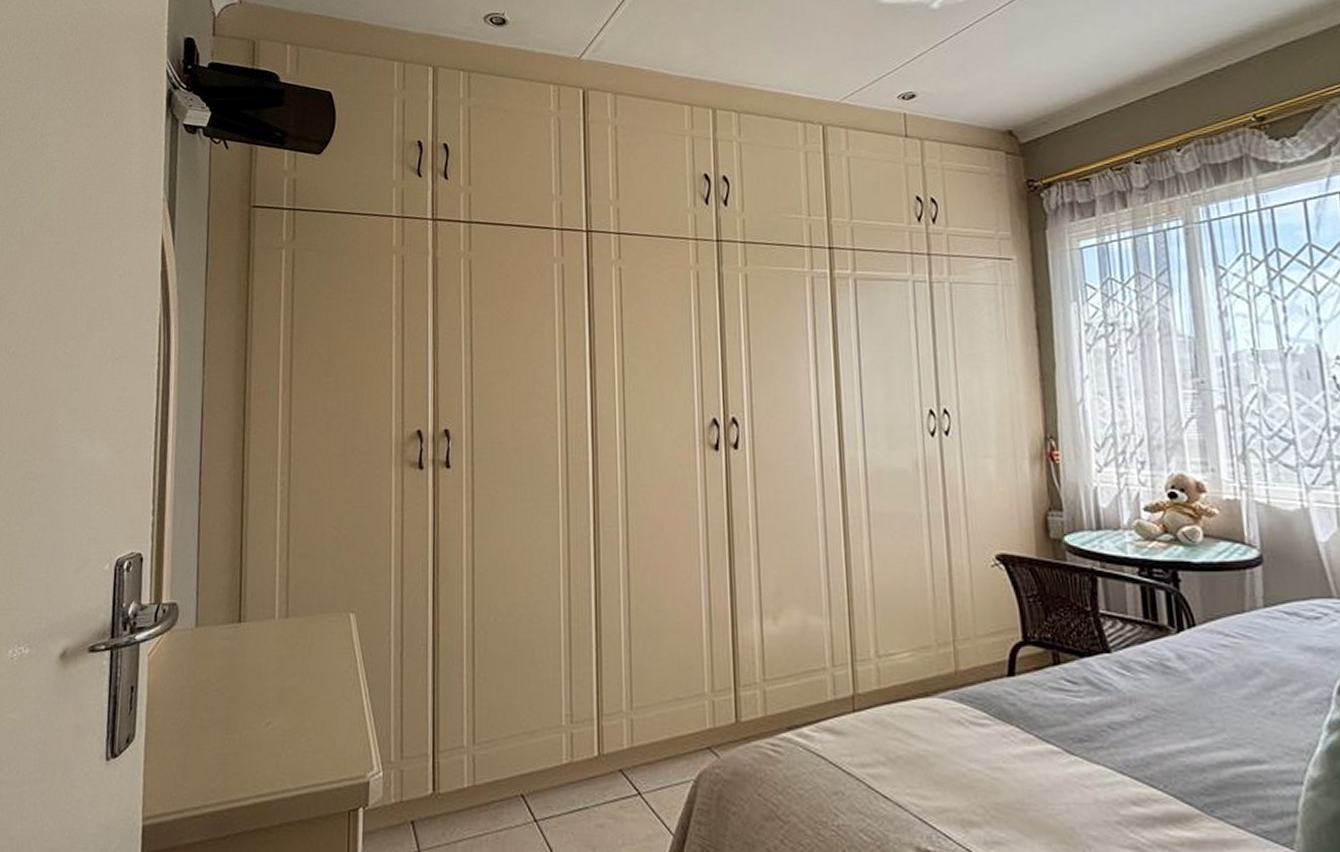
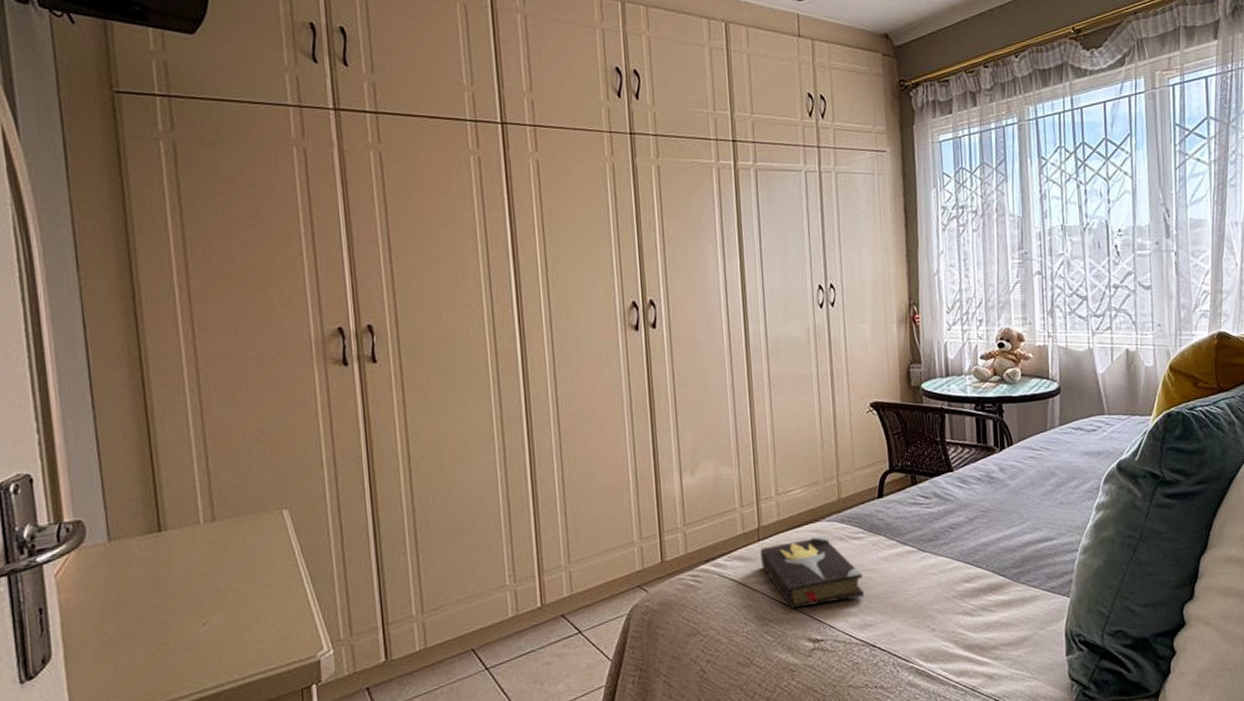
hardback book: none [855,715,992,806] -> present [760,535,865,609]

